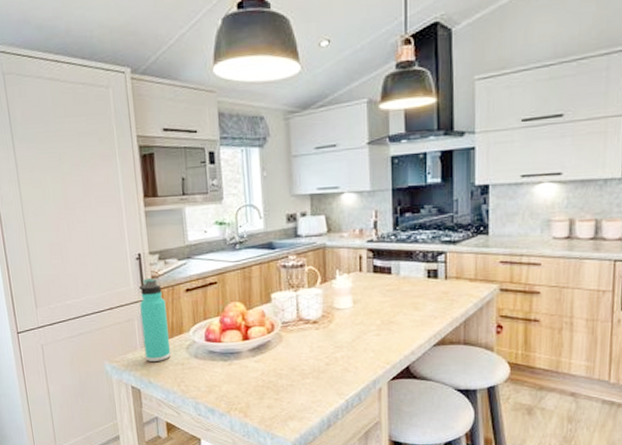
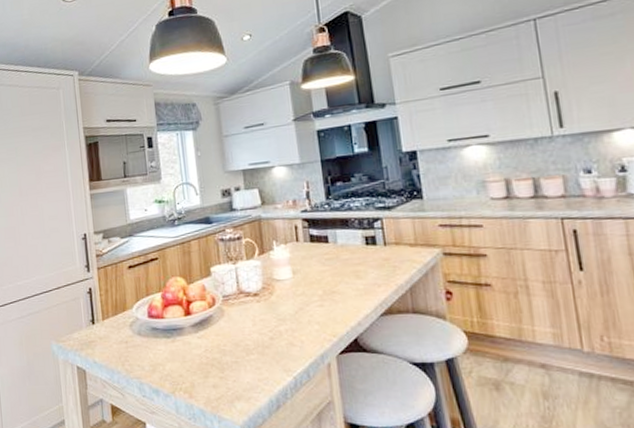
thermos bottle: present [140,277,171,361] -> none [85,256,116,340]

